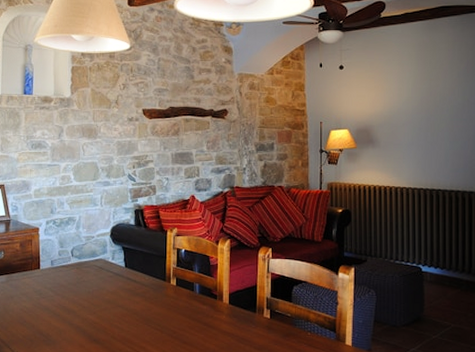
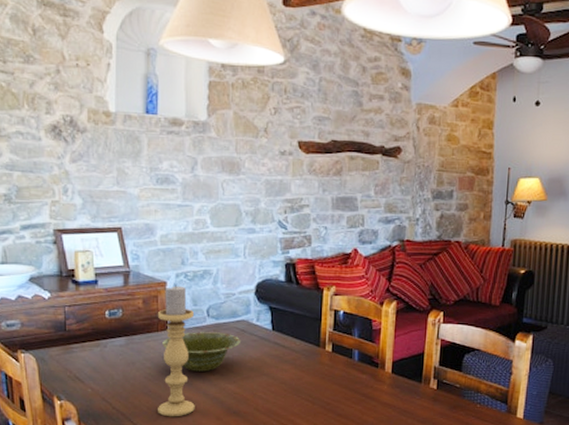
candle holder: none [31,230,62,344] -> present [157,284,195,417]
dish: none [35,270,100,304] -> present [162,332,241,372]

